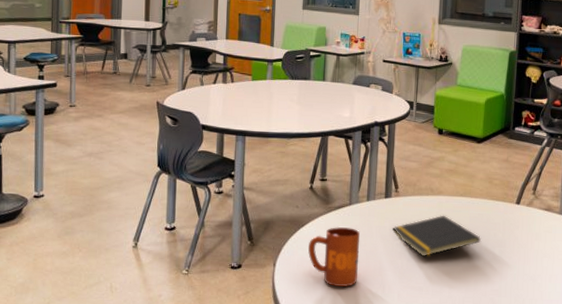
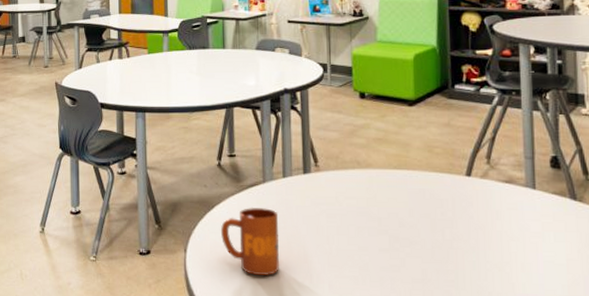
notepad: present [392,215,482,257] -> none [314,191,426,241]

